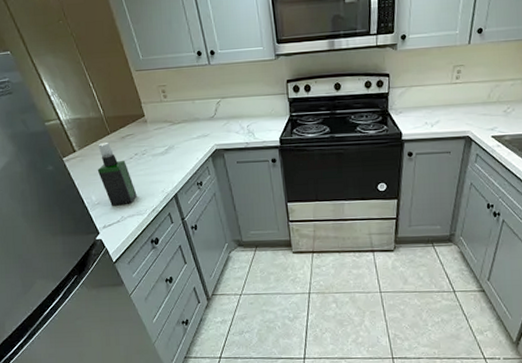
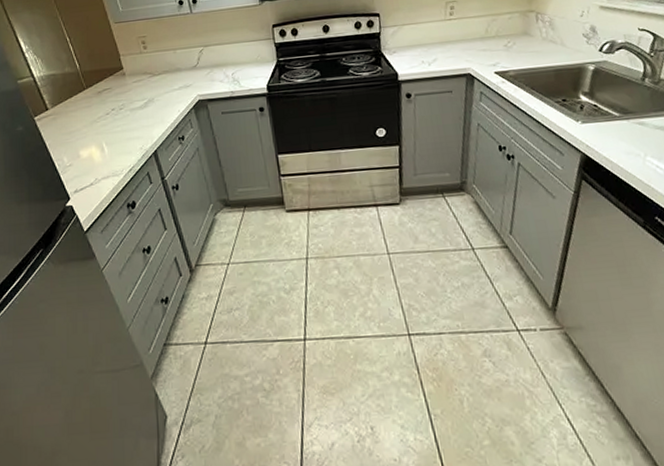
spray bottle: present [97,143,137,206] -> none [70,98,113,167]

